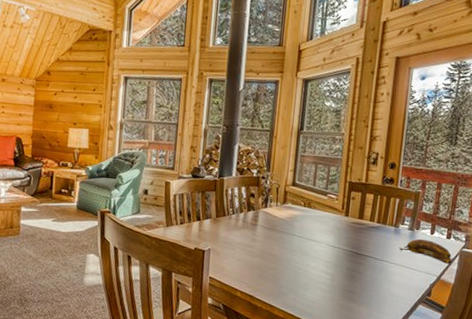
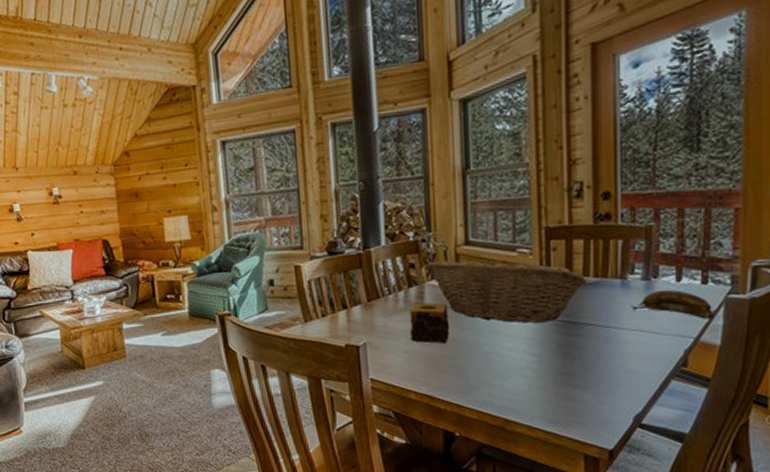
candle: none [243,224,274,257] -> present [409,303,449,344]
fruit basket: none [261,194,373,251] -> present [425,260,588,323]

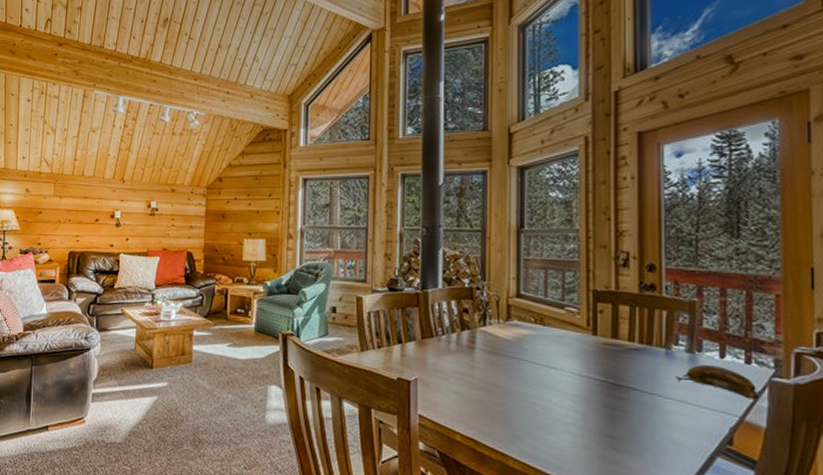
candle: present [409,303,449,344] -> none [460,347,497,389]
fruit basket: present [425,260,588,323] -> none [477,309,633,382]

